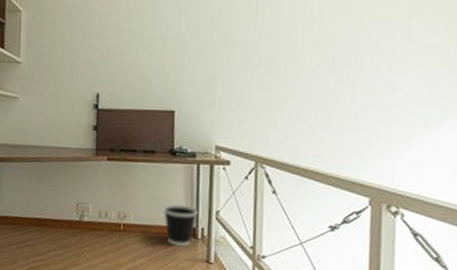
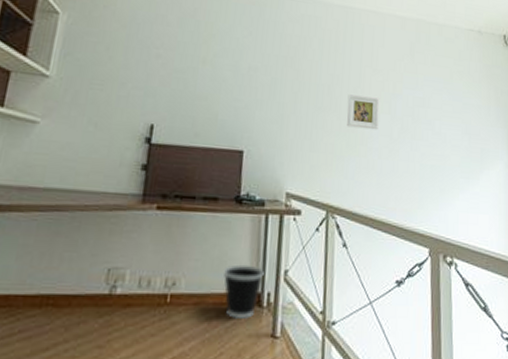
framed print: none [276,48,315,83] -> present [347,93,380,130]

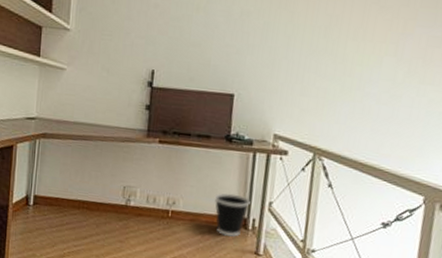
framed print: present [347,93,380,130] -> none [343,34,385,74]

